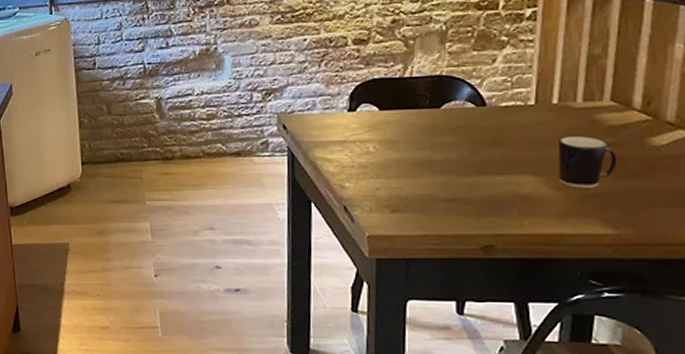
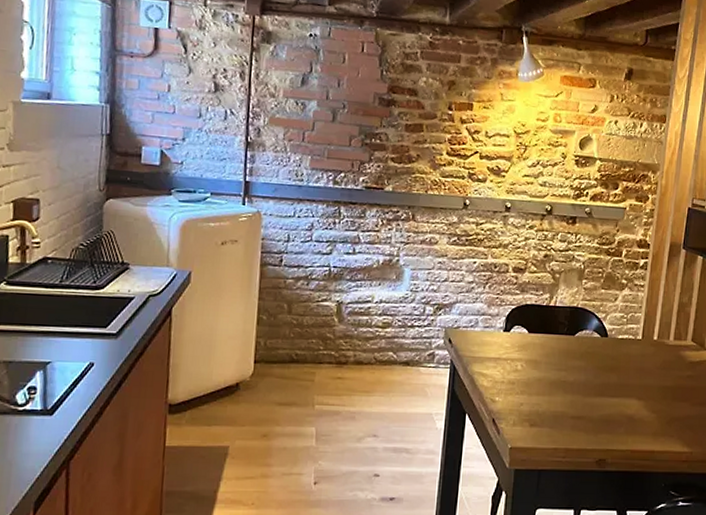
mug: present [559,135,617,188] -> none [654,367,693,413]

